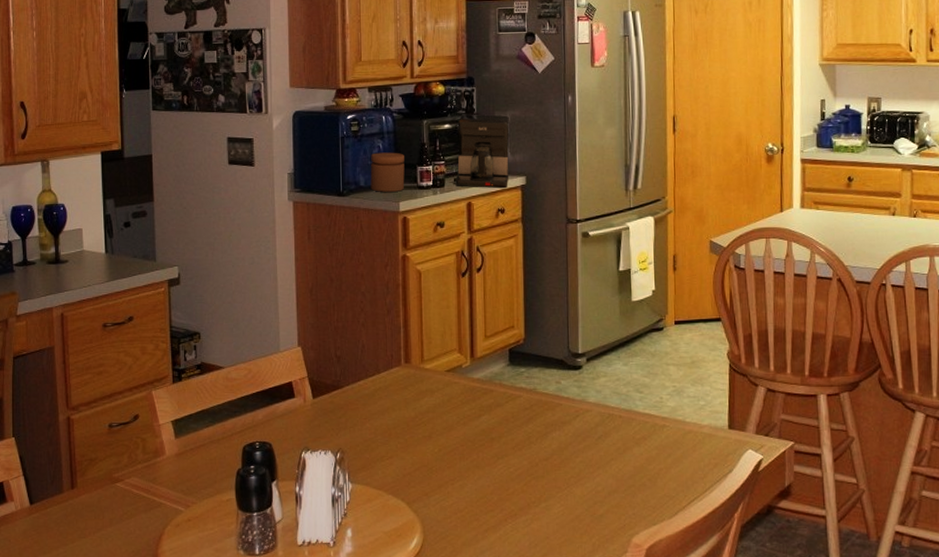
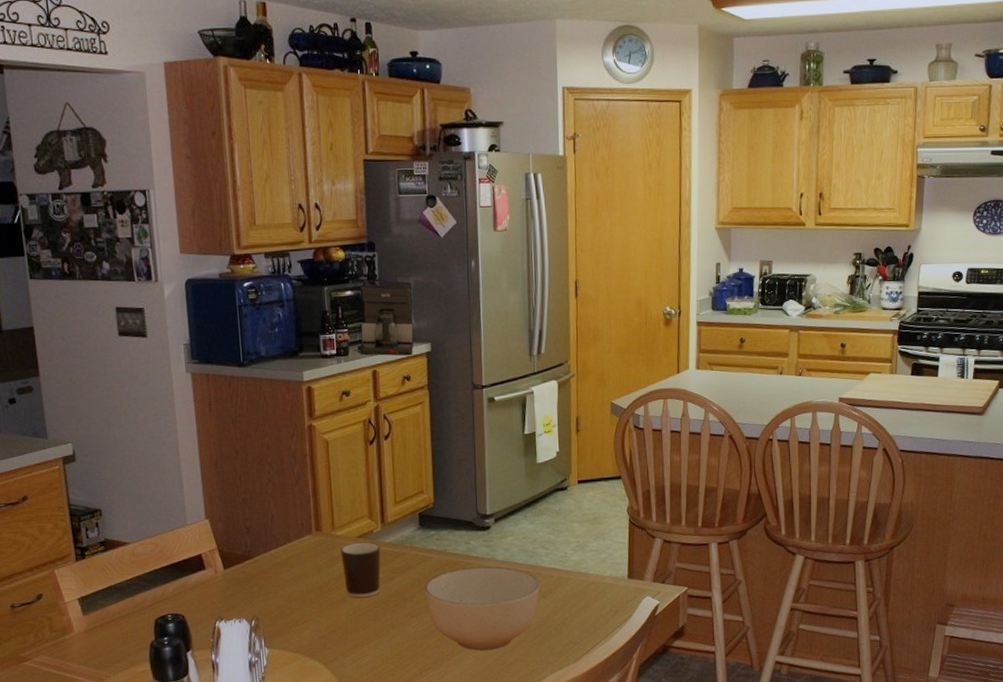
jar: present [370,152,405,193] -> none [270,320,308,363]
mug: none [428,376,469,436] -> present [340,541,381,598]
bowl: none [512,408,634,499] -> present [424,566,540,651]

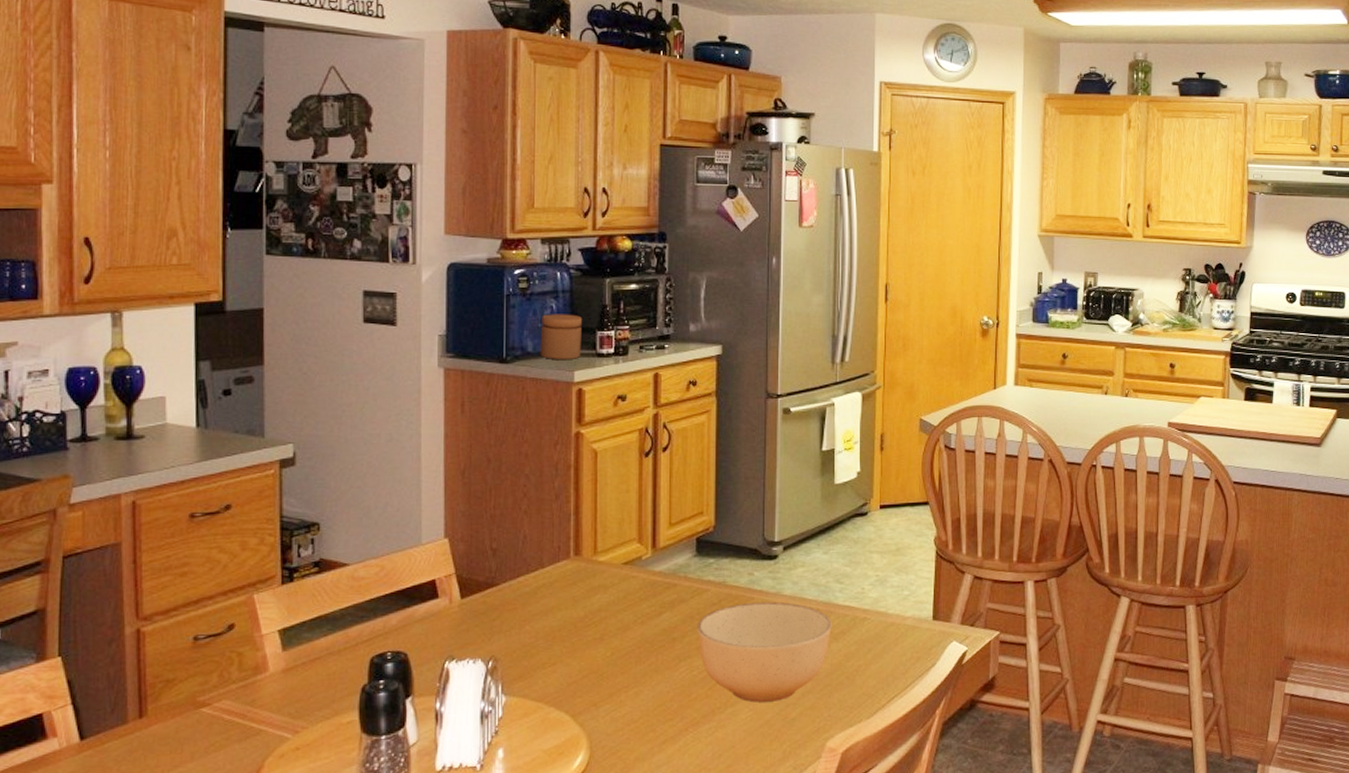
jar: none [270,320,308,363] -> present [540,314,582,361]
mug: present [340,541,381,598] -> none [601,569,649,637]
coffee maker: present [359,280,414,356] -> none [641,273,706,359]

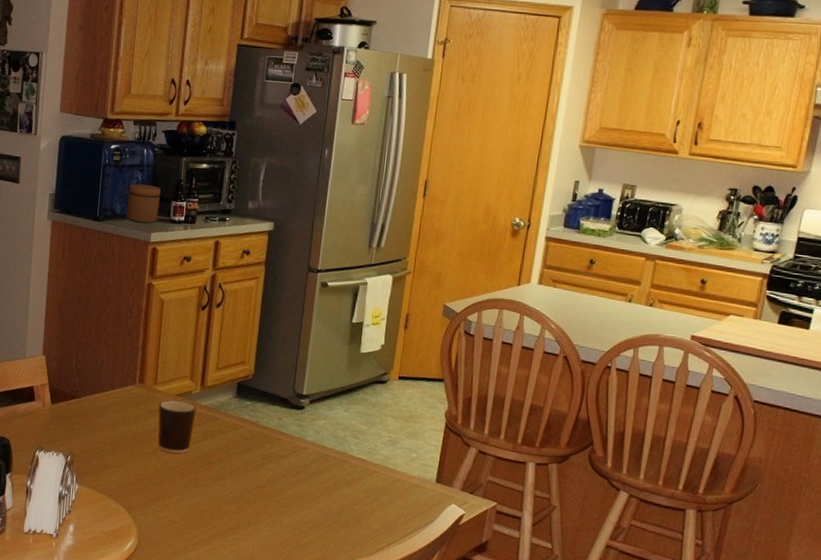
mug: none [601,569,649,637] -> present [158,400,197,454]
bowl: present [696,601,832,703] -> none [231,442,346,528]

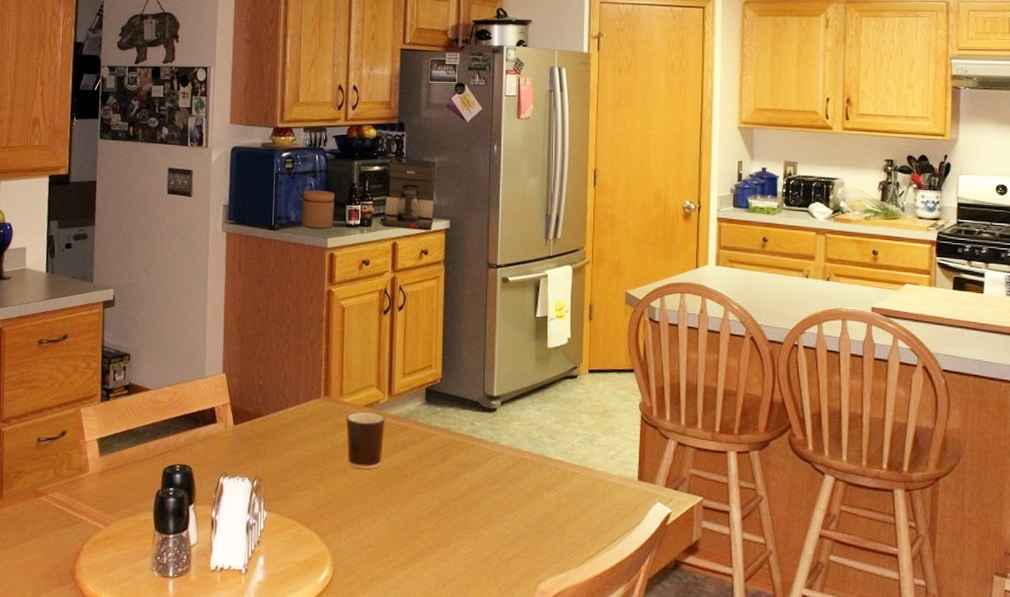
coffee maker: none [206,156,266,232] -> present [382,157,437,231]

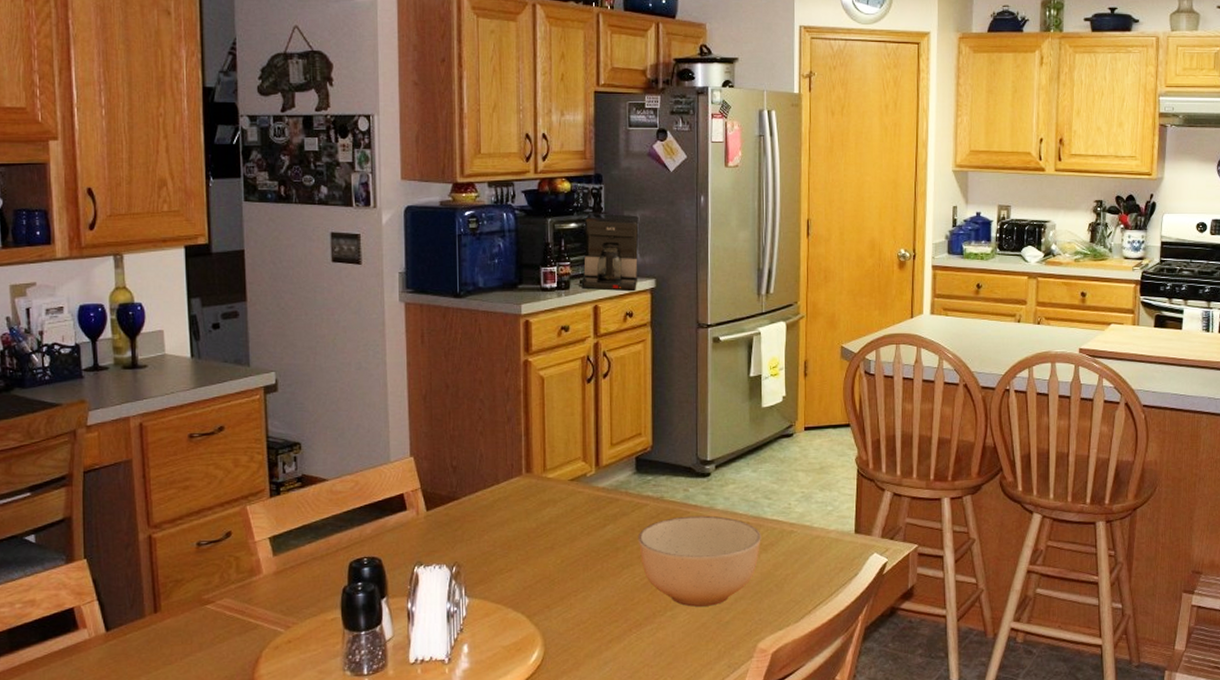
jar: present [301,190,335,229] -> none [489,252,527,295]
mug: present [345,411,385,470] -> none [550,485,594,546]
bowl: none [425,449,544,542] -> present [637,515,761,607]

